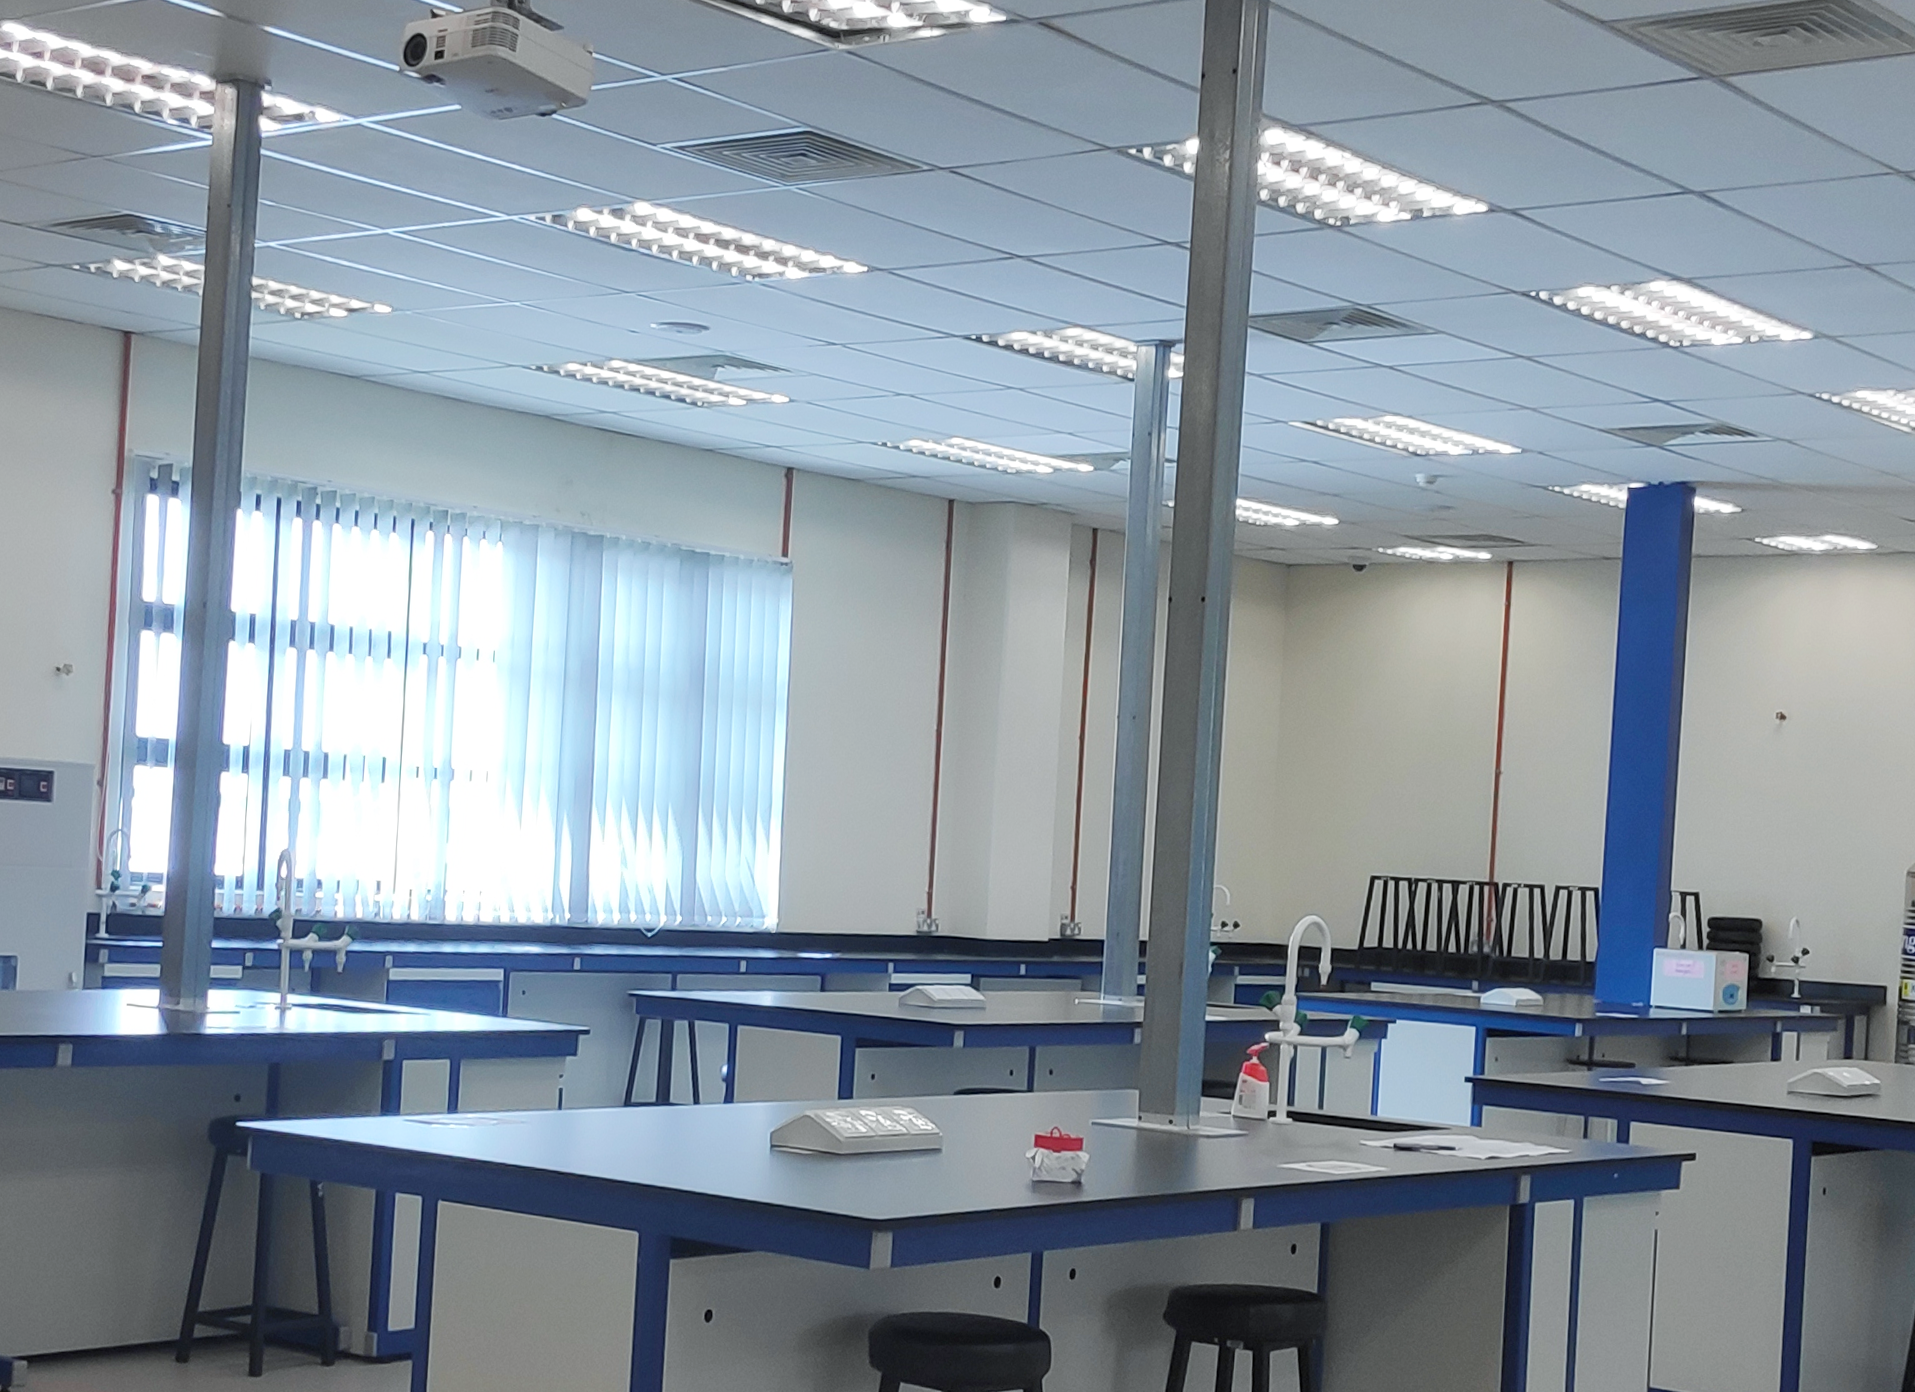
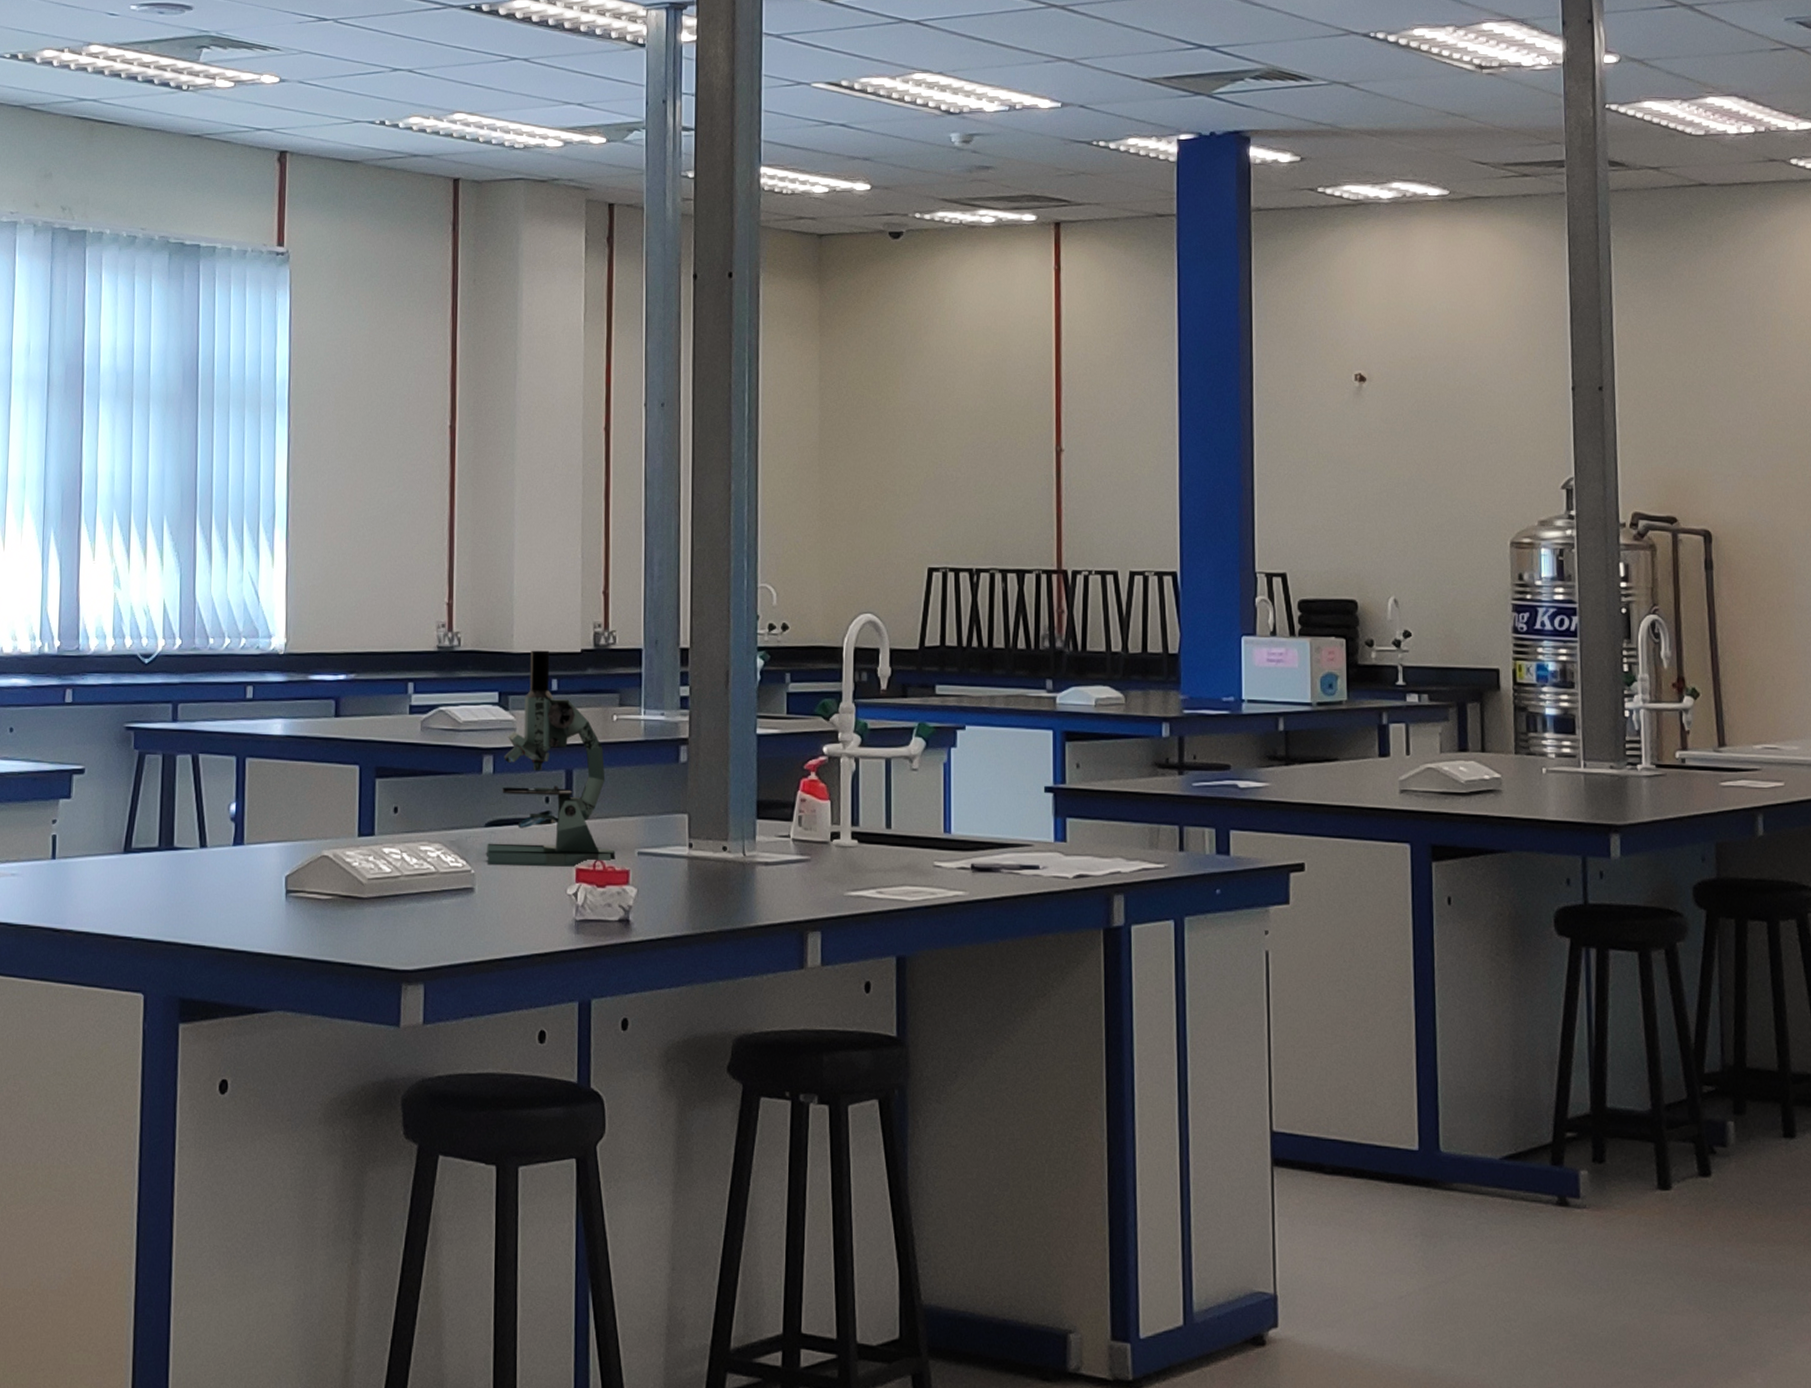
microscope: none [953,937,1072,1134] -> present [486,650,617,868]

